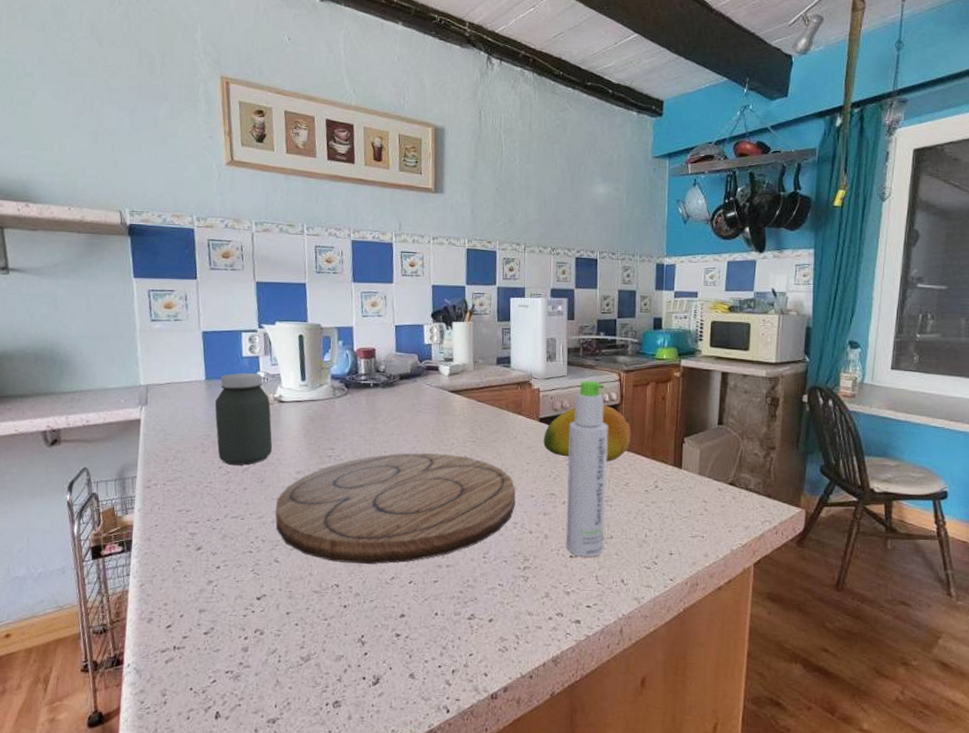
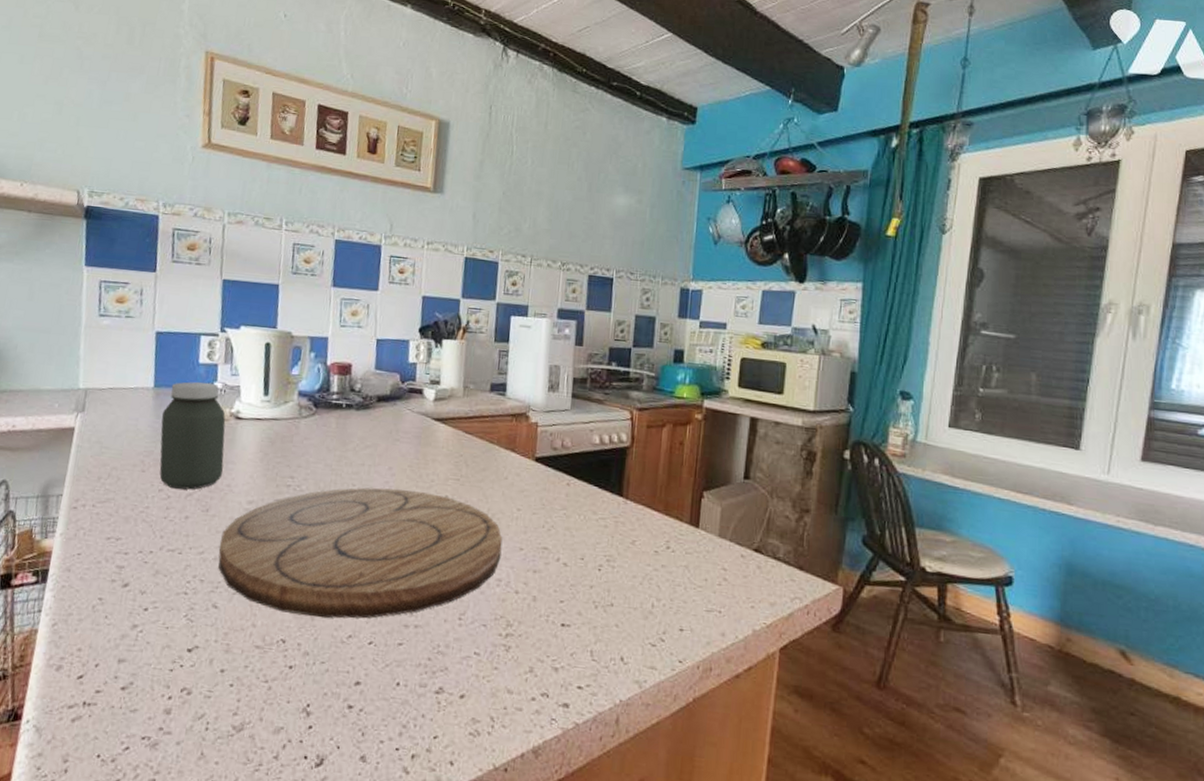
fruit: present [543,405,631,461] -> none [538,447,642,514]
bottle: present [565,381,608,557] -> none [557,417,615,627]

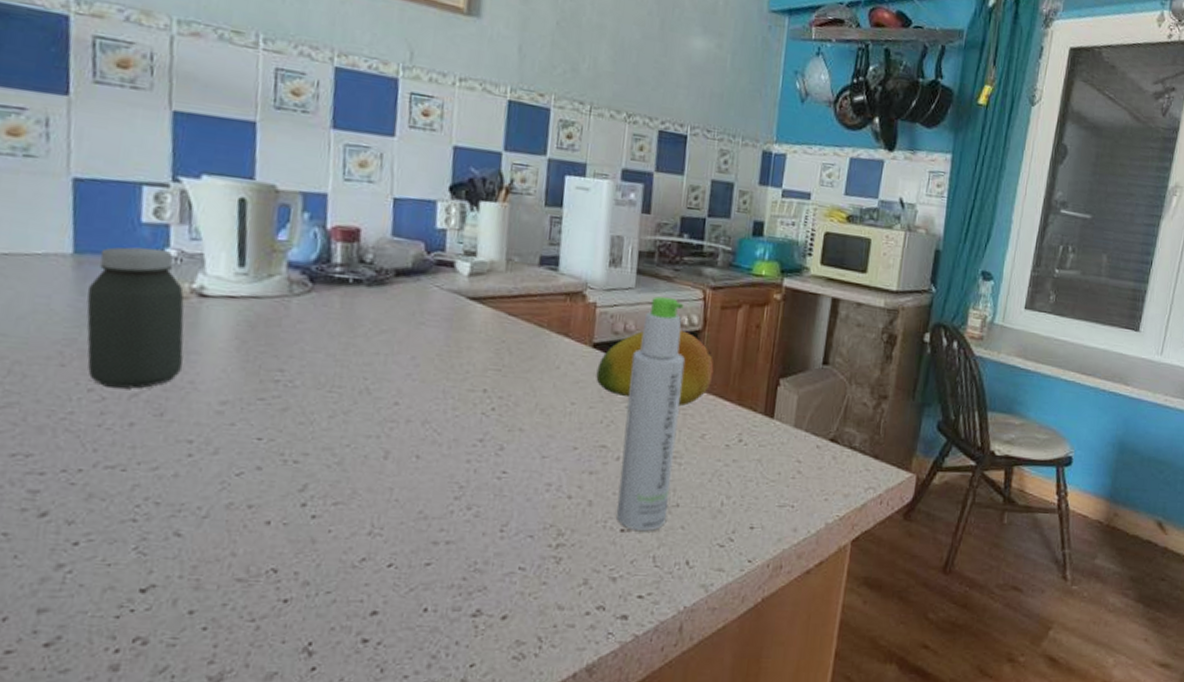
cutting board: present [218,487,503,619] -> none [180,381,553,540]
fruit: none [538,447,642,514] -> present [596,330,714,406]
bottle: none [557,417,615,627] -> present [616,296,685,532]

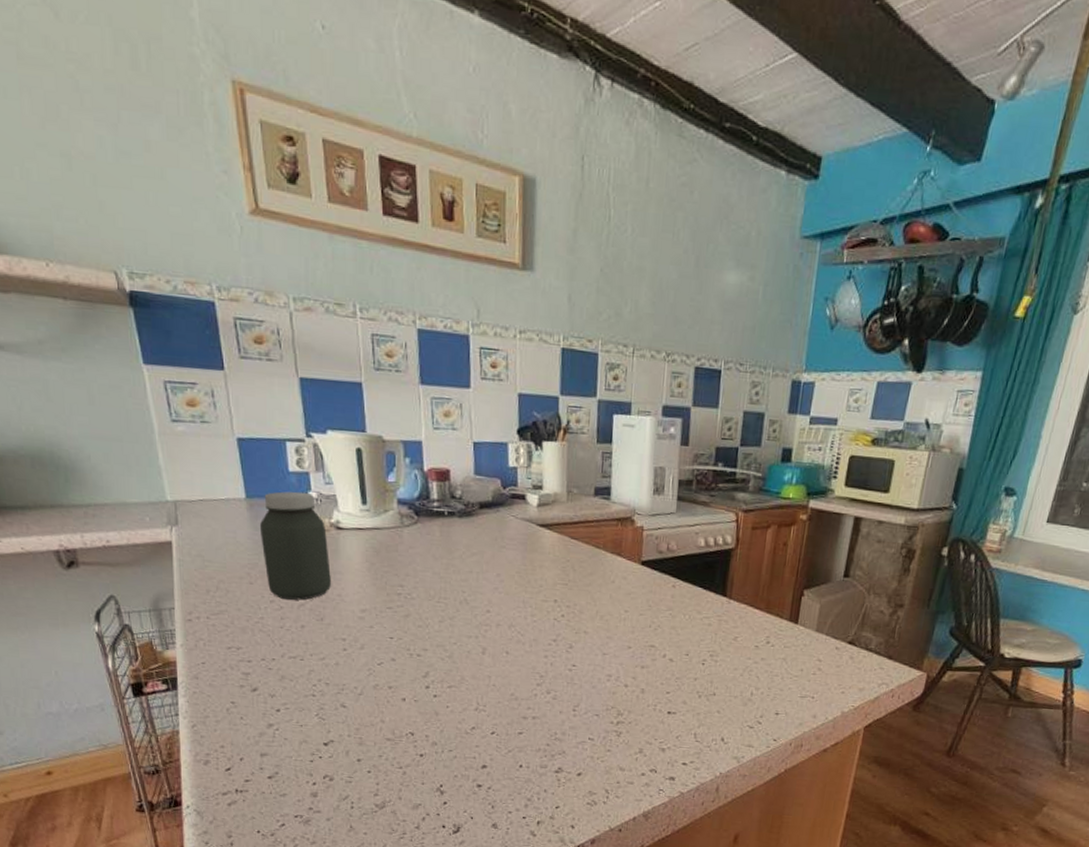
fruit: present [596,330,714,406] -> none [644,549,746,613]
bottle: present [616,296,685,532] -> none [663,520,720,714]

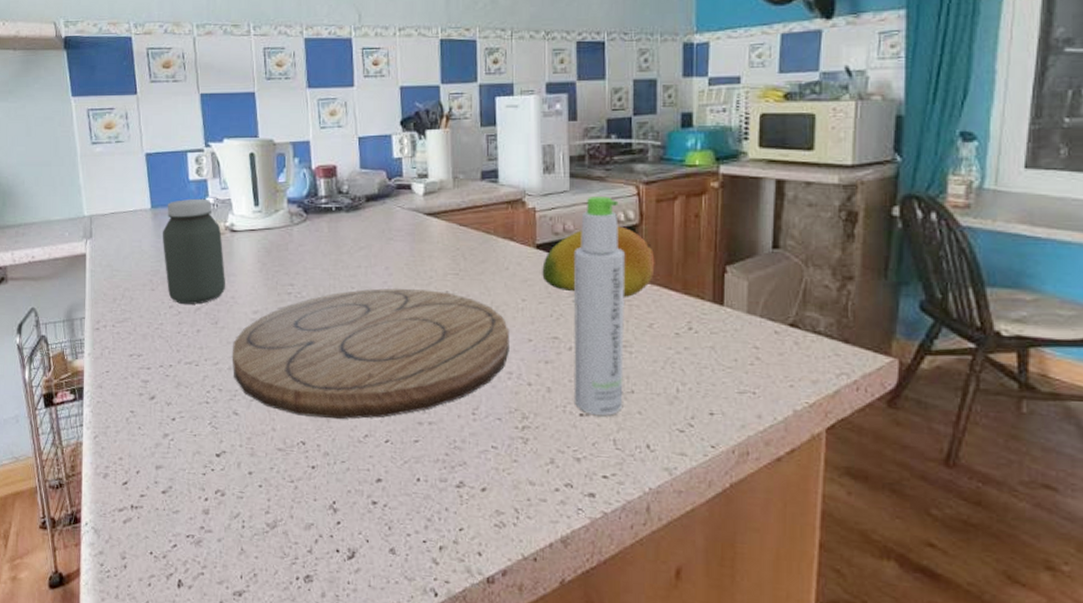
cutting board: none [339,594,612,714] -> present [232,288,510,420]
fruit: none [644,549,746,613] -> present [542,226,655,297]
bottle: none [663,520,720,714] -> present [573,197,624,416]

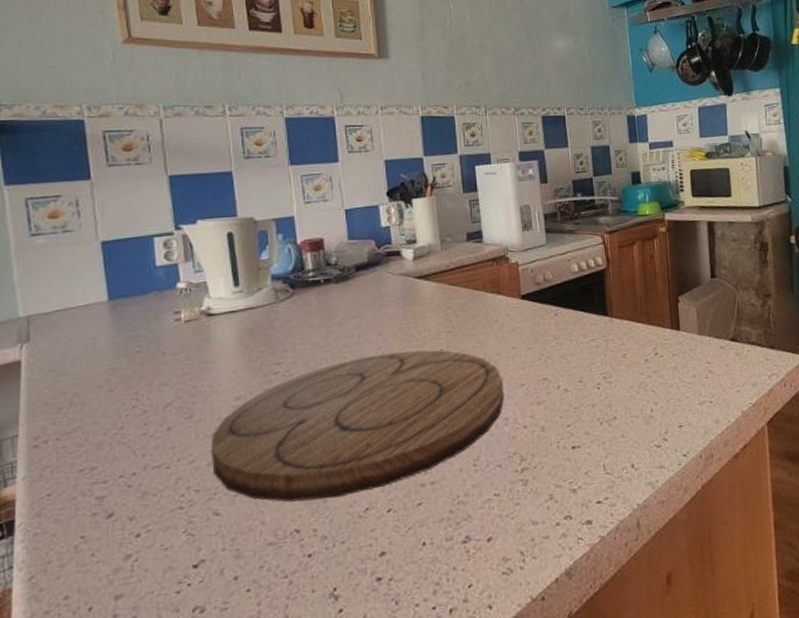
jar: present [162,198,225,305] -> none [122,284,201,402]
fruit: present [542,226,655,297] -> none [528,271,623,335]
bottle: present [573,197,624,416] -> none [555,247,609,446]

